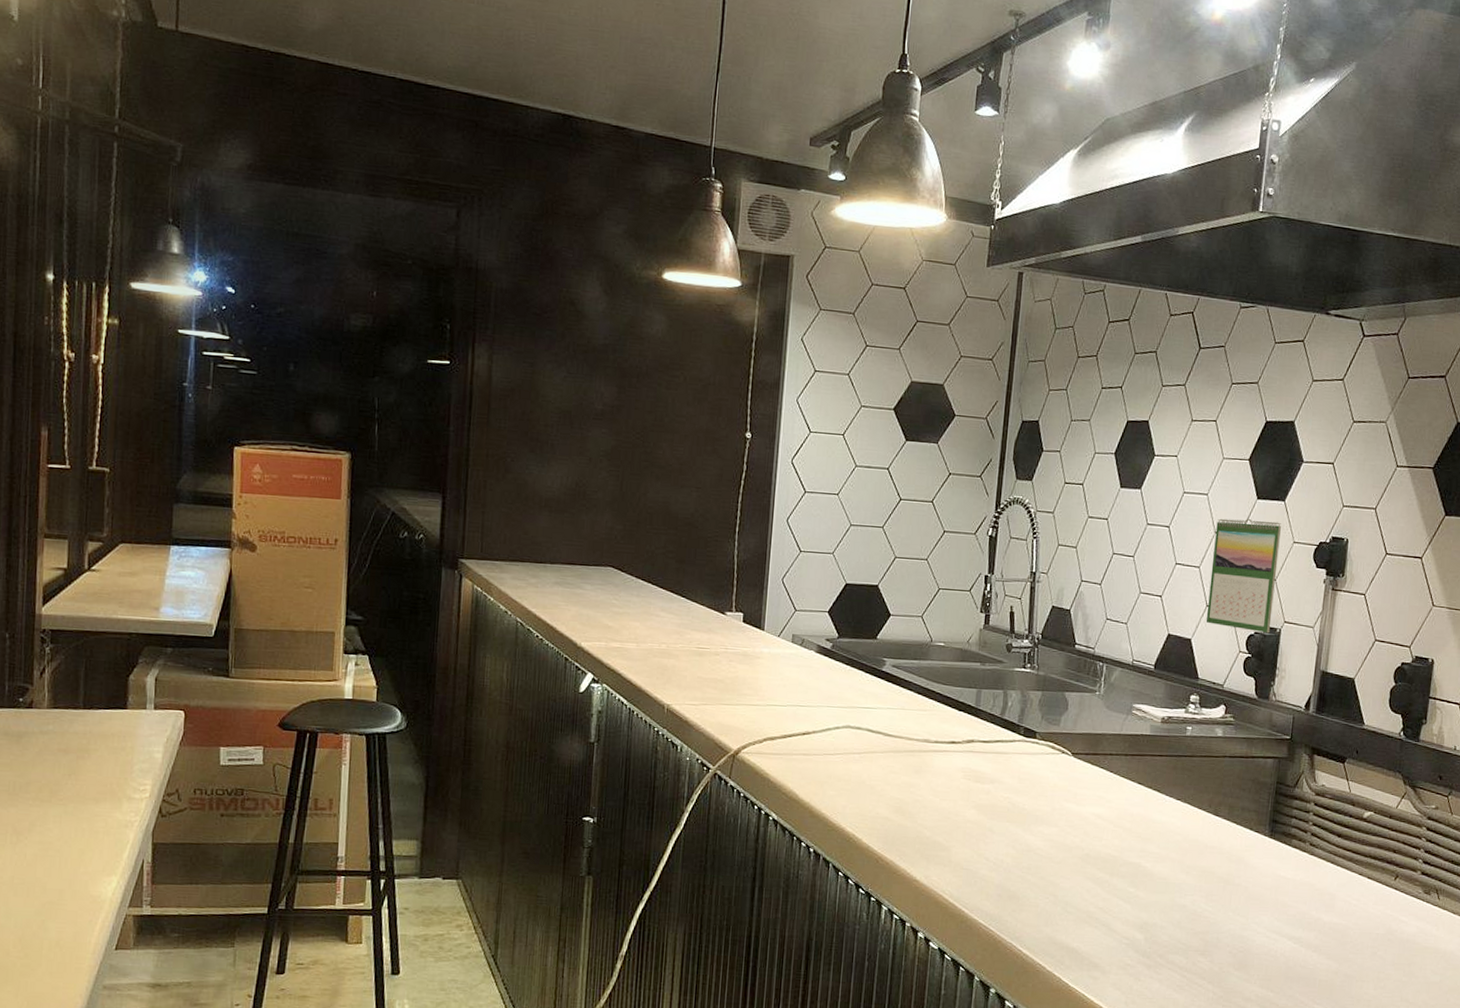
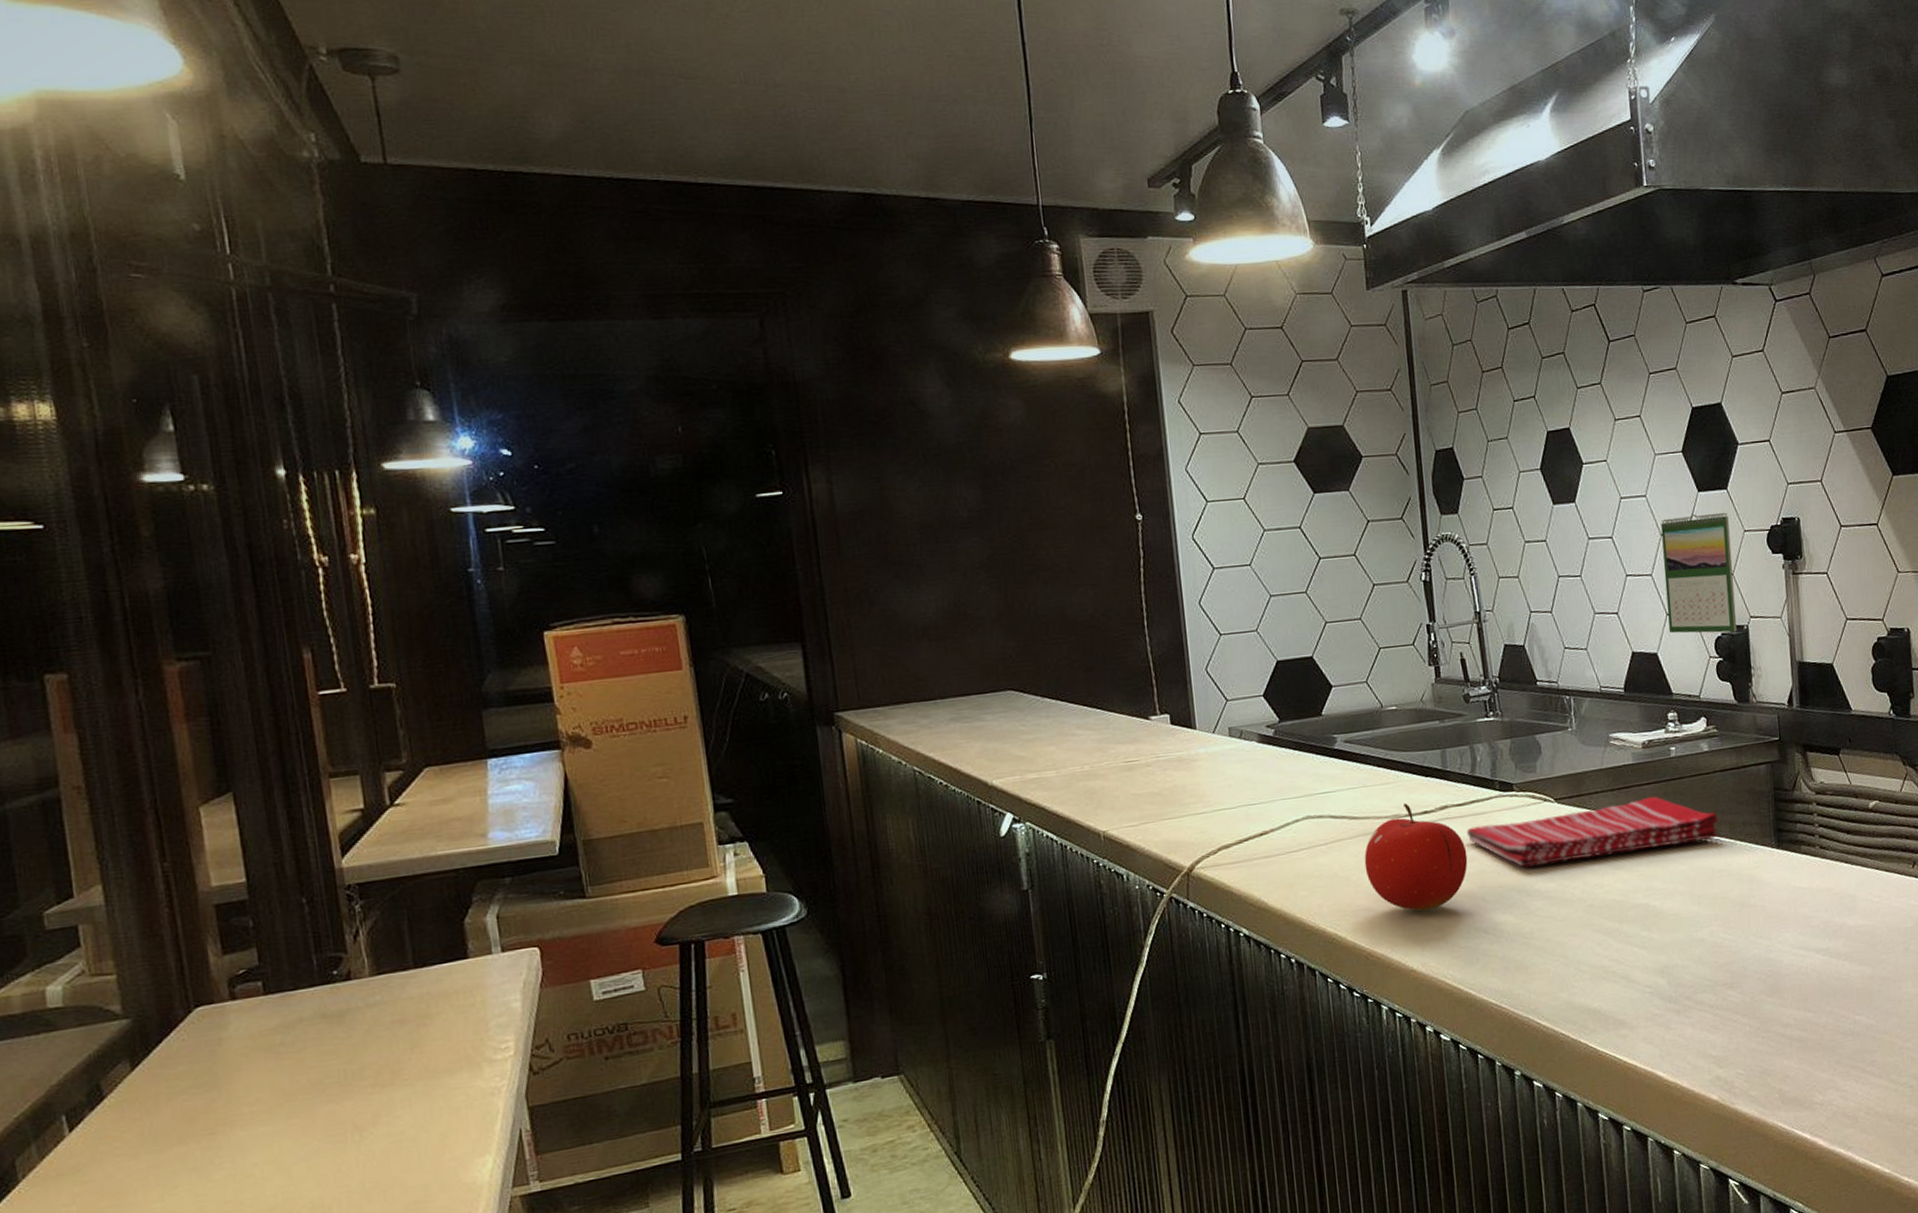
fruit: none [890,731,984,830] -> present [1364,803,1468,911]
dish towel: none [986,763,1220,816] -> present [1466,796,1719,867]

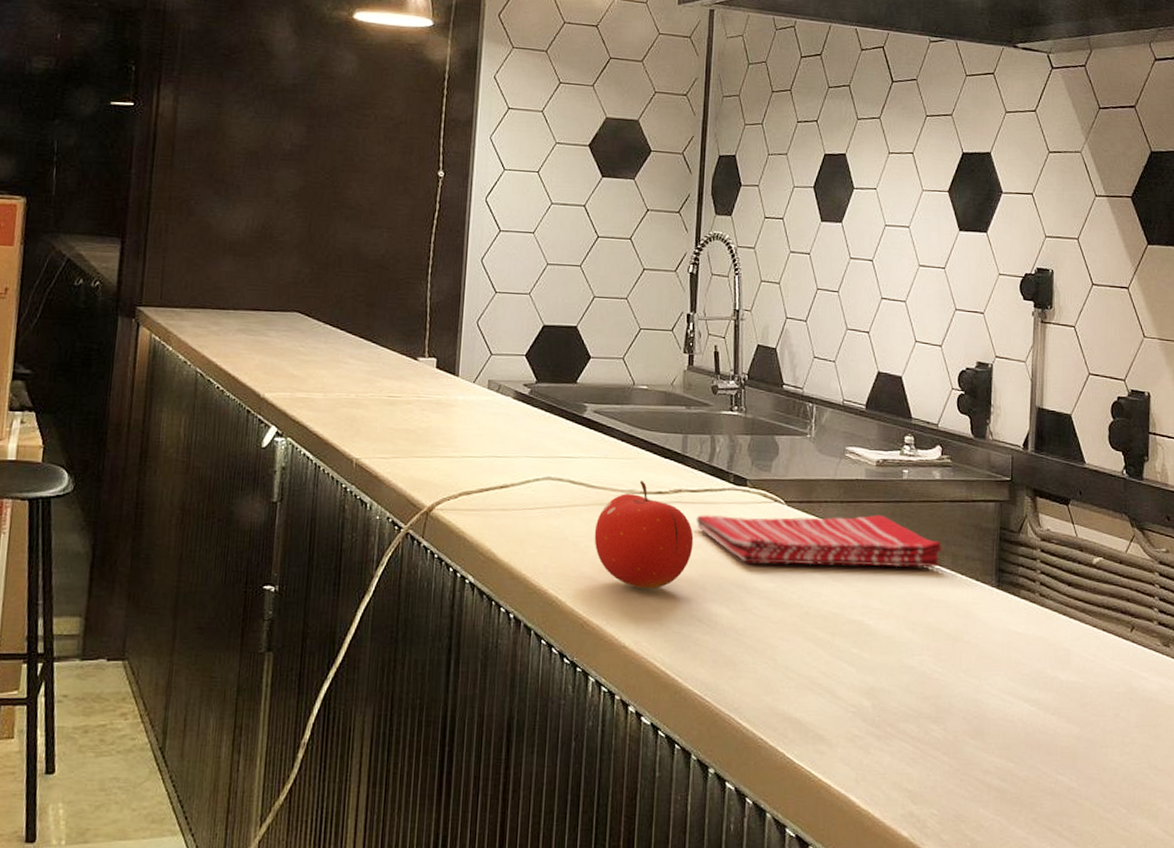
calendar: present [1660,512,1737,634] -> none [915,250,985,369]

